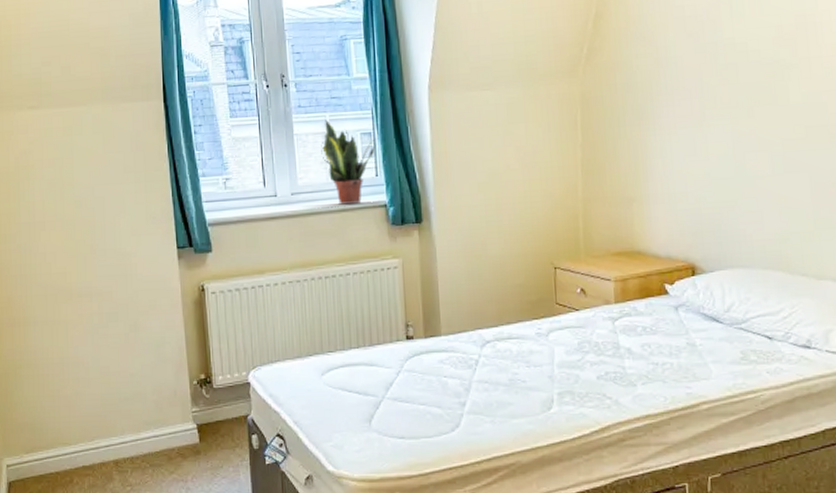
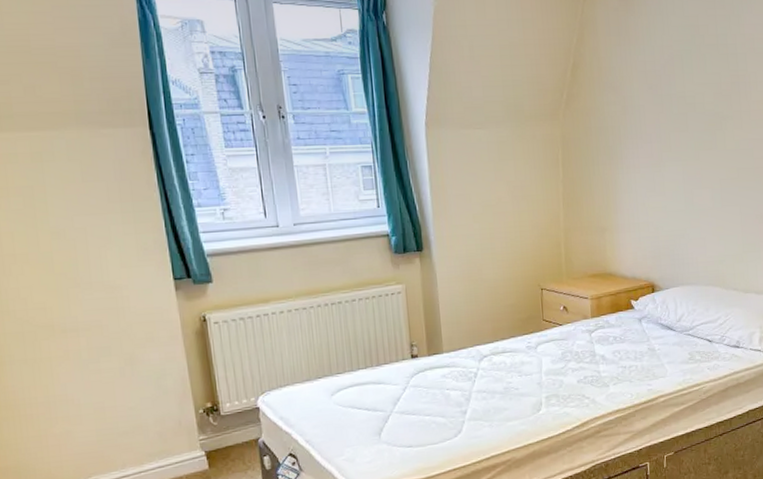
potted plant: present [321,119,375,205] -> none [322,152,376,235]

